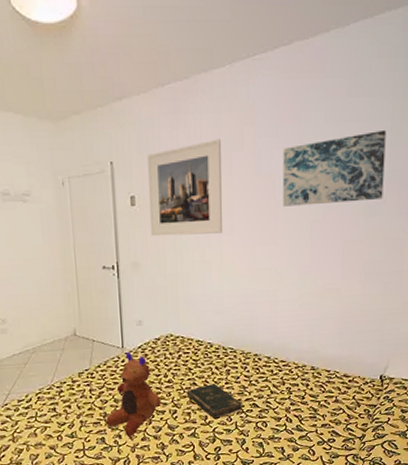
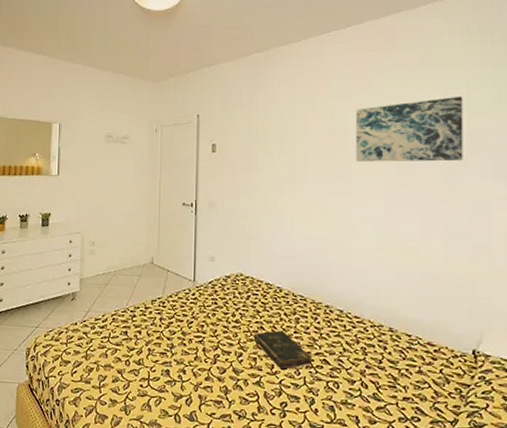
toy: present [106,352,161,437] -> none [172,286,227,374]
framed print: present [147,139,222,237] -> none [227,99,297,182]

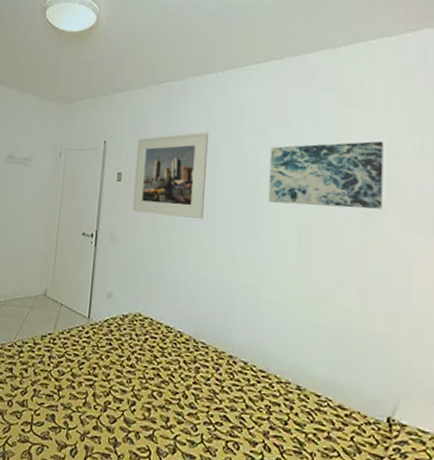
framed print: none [227,99,297,182] -> present [131,132,210,219]
bible: present [253,330,313,370] -> none [148,379,212,424]

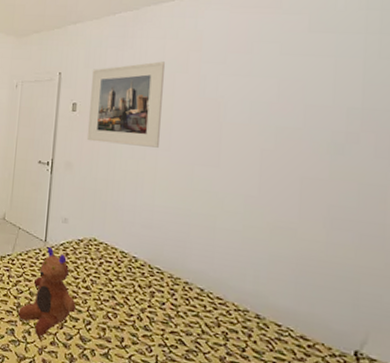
toy: none [59,324,120,421] -> present [18,247,76,337]
wall art: present [268,141,384,209] -> none [227,66,358,138]

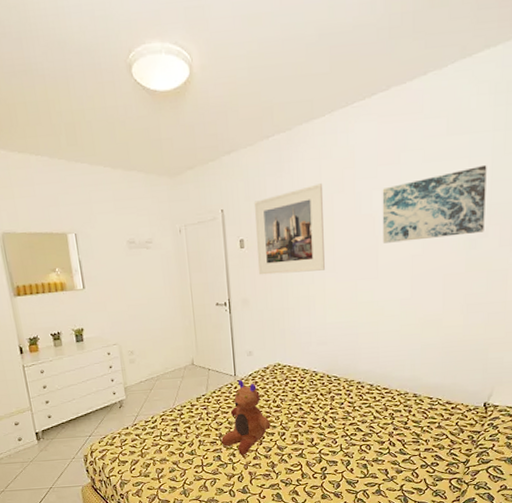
wall art: none [227,66,358,138] -> present [382,164,487,243]

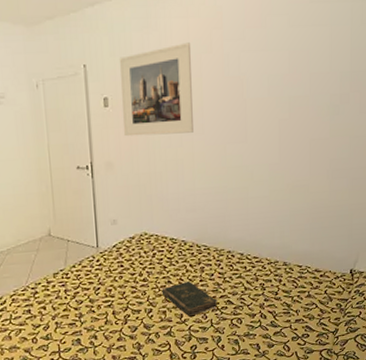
toy: present [221,380,271,456] -> none [81,252,137,337]
bible: none [294,409,348,441] -> present [161,281,218,317]
wall art: present [382,164,487,243] -> none [250,33,347,107]

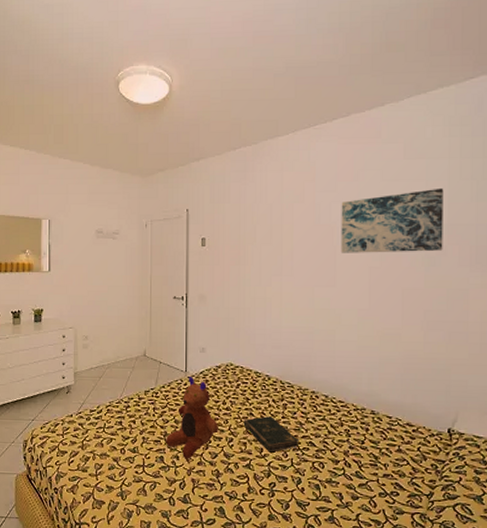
toy: none [81,252,137,337] -> present [166,377,218,459]
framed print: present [119,42,193,137] -> none [217,193,285,274]
wall art: none [250,33,347,107] -> present [340,187,444,253]

